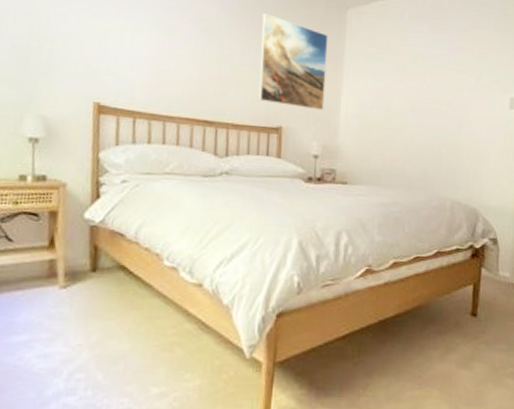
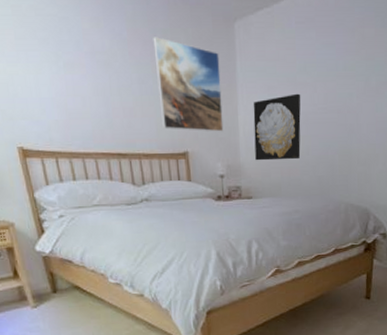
wall art: none [355,81,410,148] -> present [253,93,301,161]

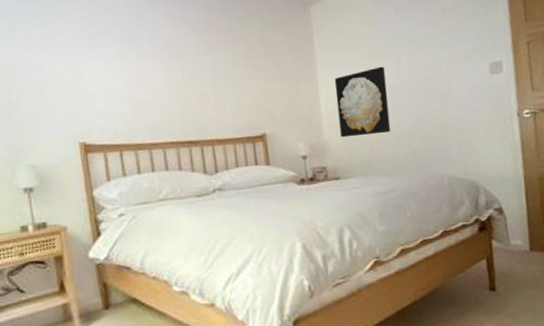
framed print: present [153,37,224,132] -> none [227,25,304,113]

